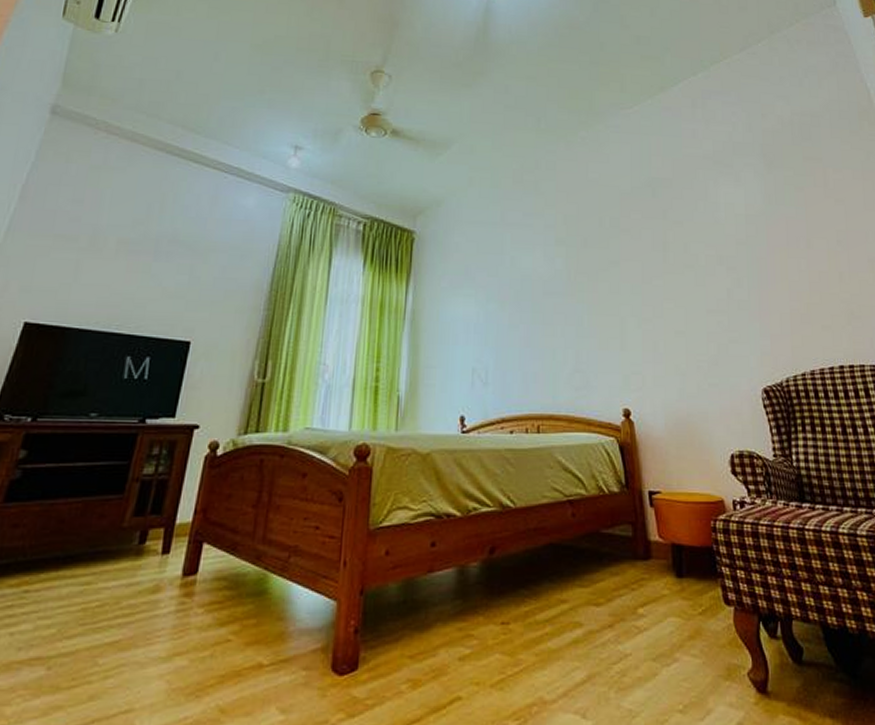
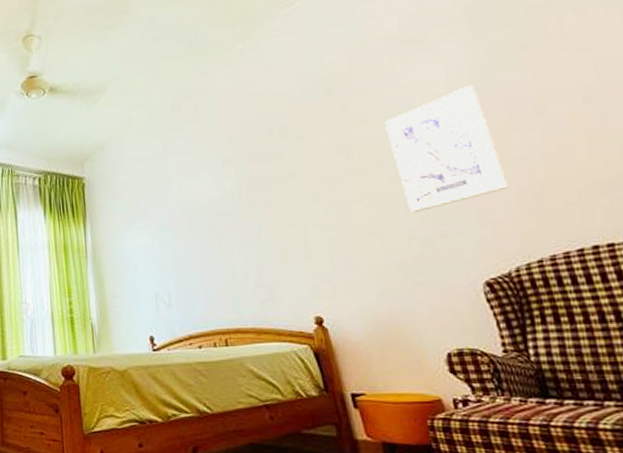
wall art: none [696,211,784,318] -> present [385,84,509,213]

